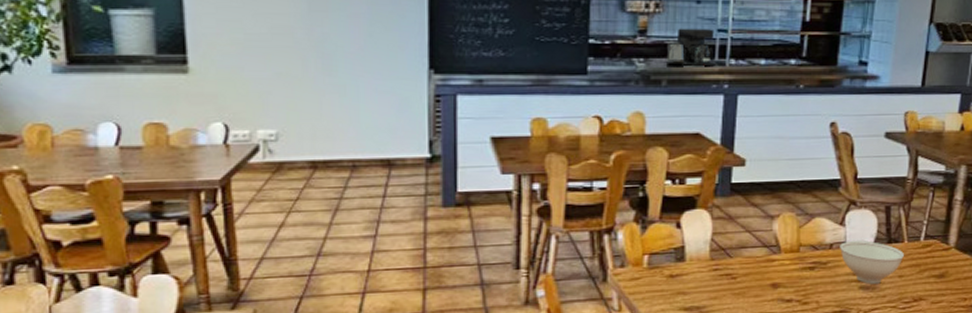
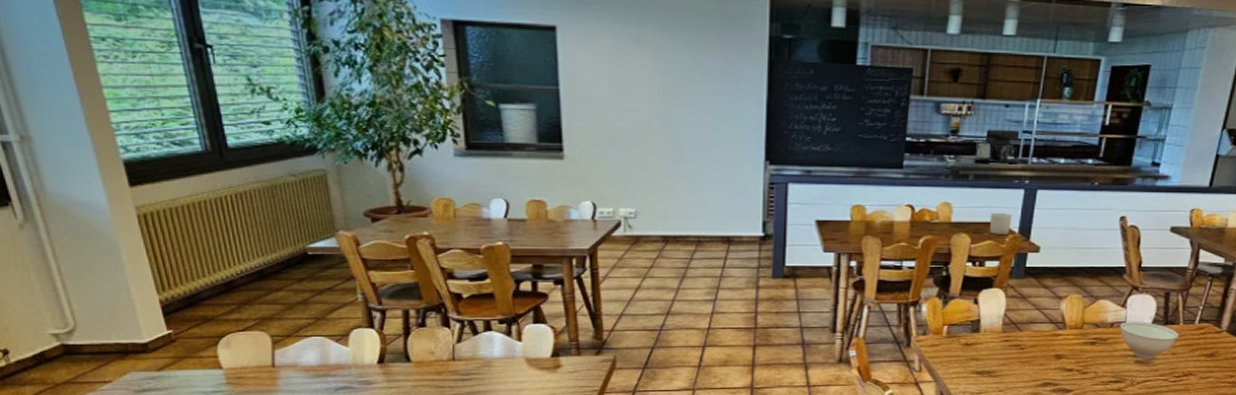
mug: none [688,121,713,147] -> present [989,212,1013,234]

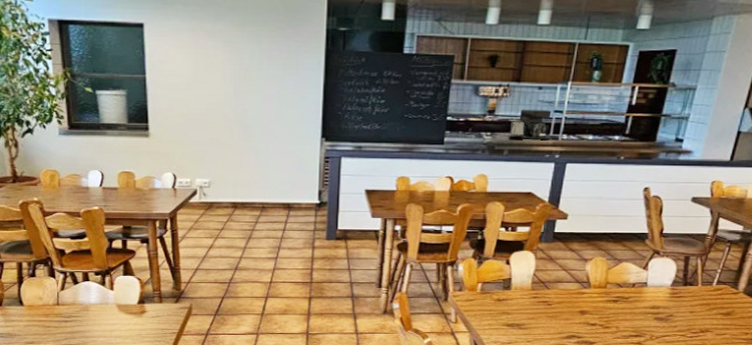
mug: present [989,212,1013,234] -> none [521,183,543,203]
bowl: present [1120,321,1179,359] -> none [641,282,697,317]

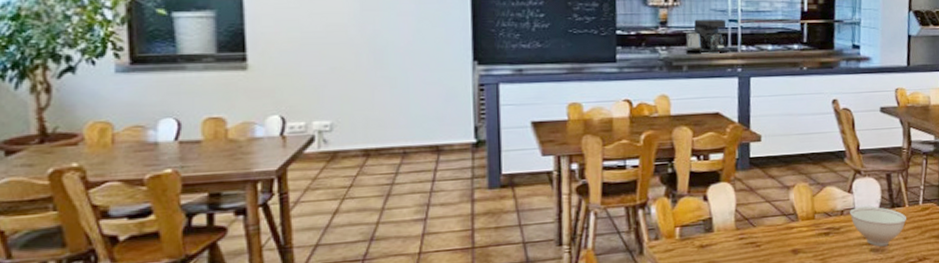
bowl: none [641,282,697,317] -> present [850,206,906,247]

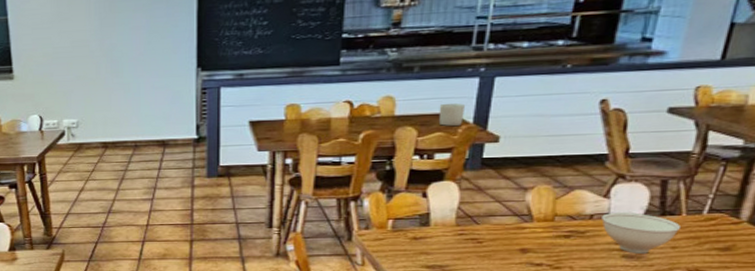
kettle: present [685,31,706,55] -> none [420,31,445,56]
coffee maker: present [693,18,730,54] -> none [431,16,474,54]
mug: none [708,102,730,126] -> present [438,103,466,126]

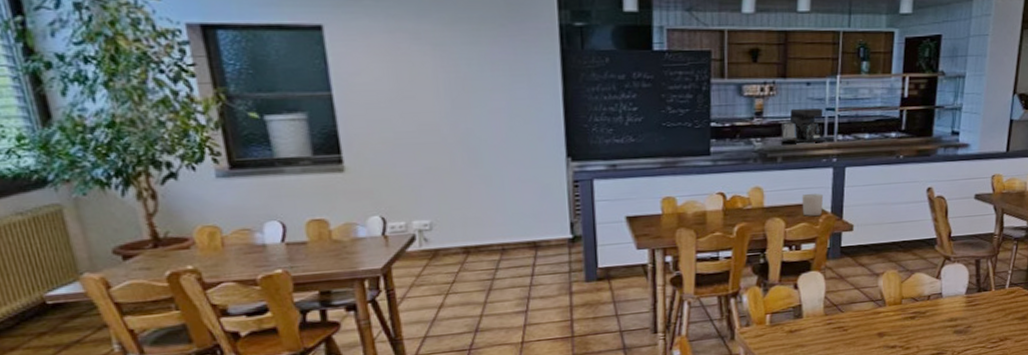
kettle: none [420,31,445,56] -> present [781,121,801,146]
coffee maker: none [431,16,474,54] -> present [789,107,826,144]
bowl: present [601,212,680,254] -> none [937,291,992,329]

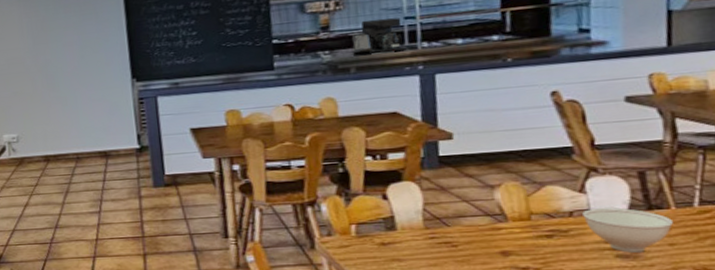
mug: present [802,193,824,216] -> none [383,101,411,125]
bowl: none [937,291,992,329] -> present [582,208,673,253]

